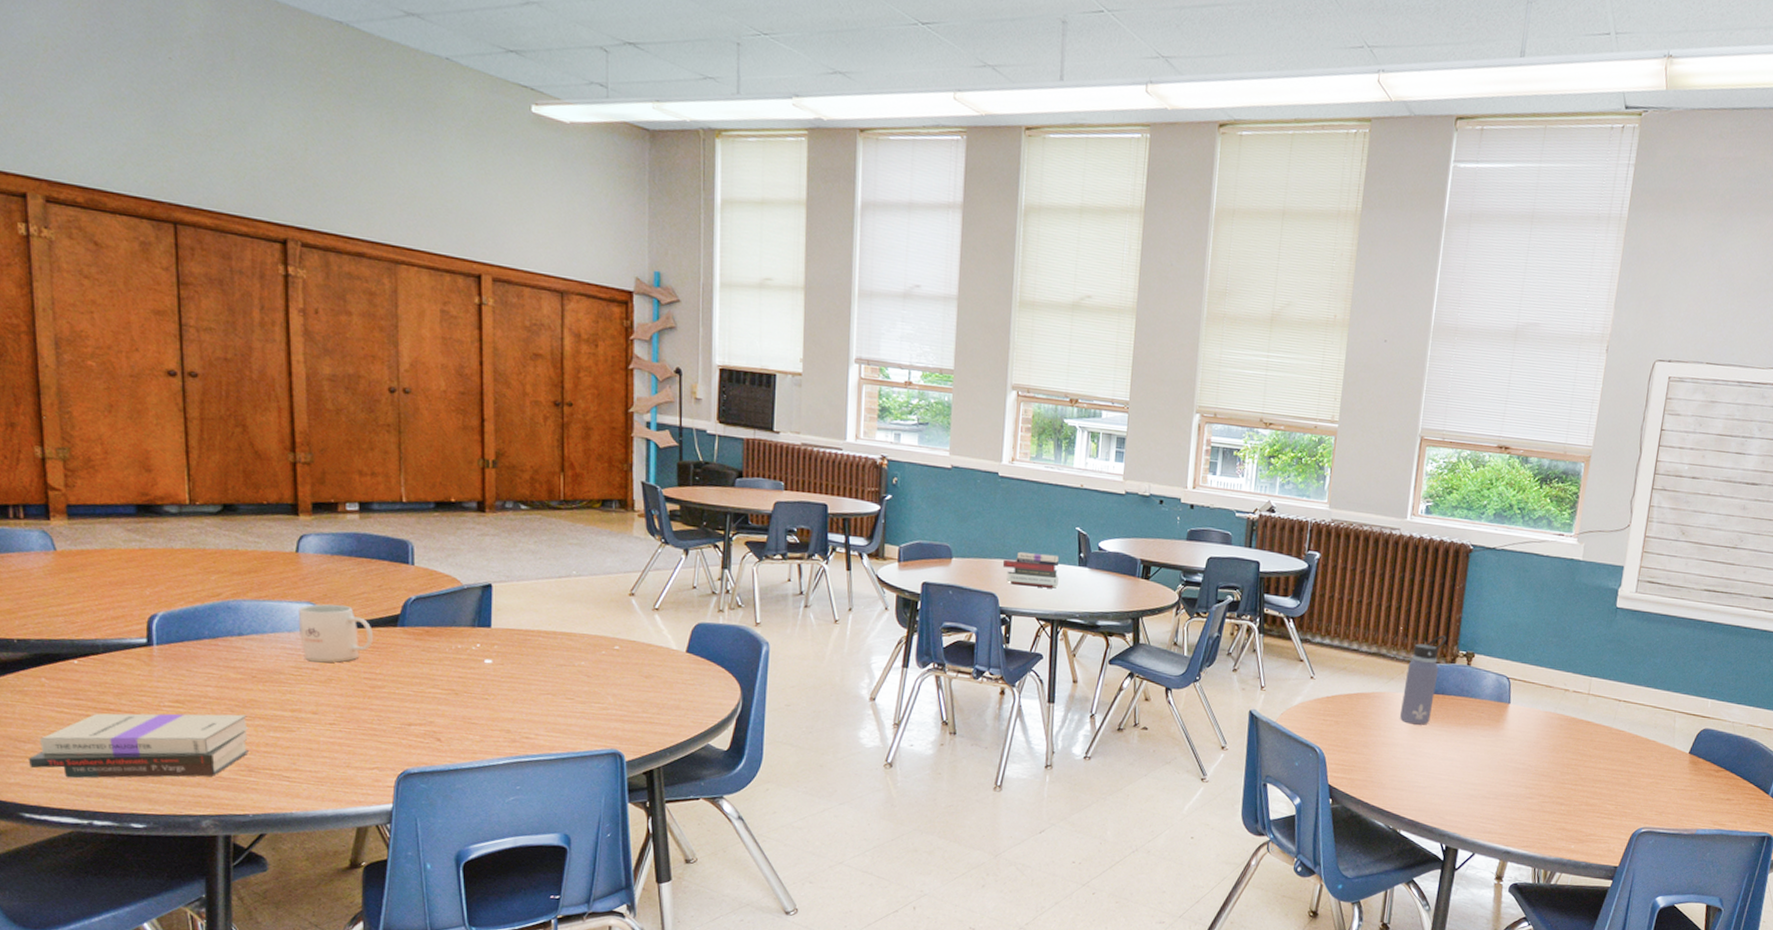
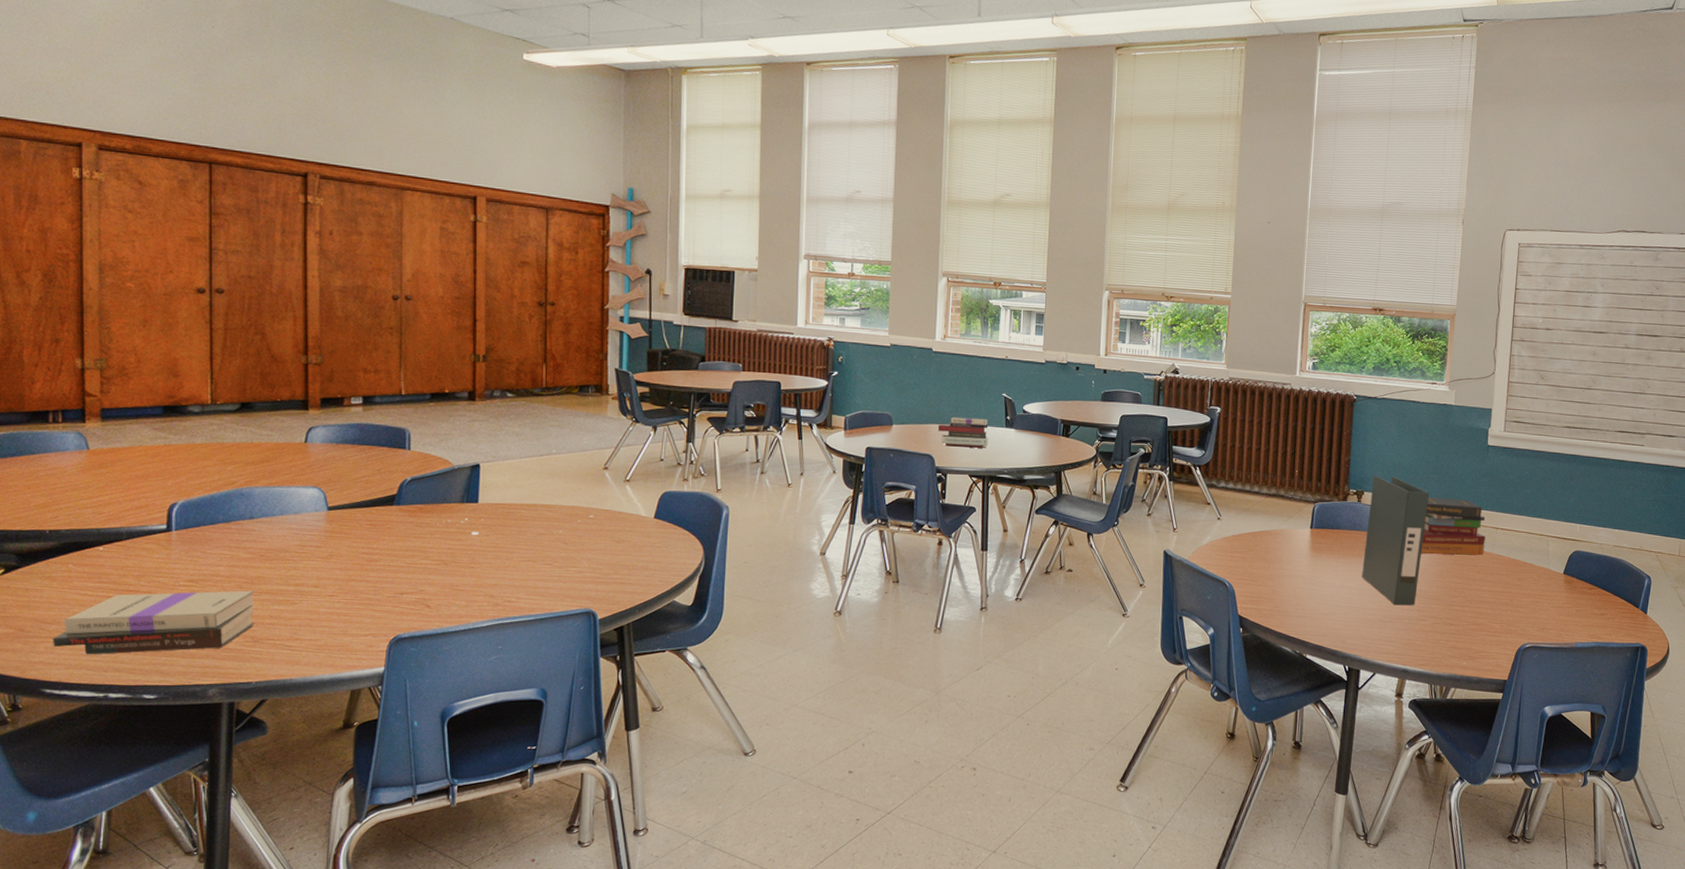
mug: present [298,604,374,663] -> none [304,487,372,541]
water bottle: present [1400,635,1447,725] -> none [1300,476,1338,558]
binder: none [1466,635,1547,782] -> present [1362,475,1429,606]
books: none [1533,663,1608,730] -> present [1420,497,1486,556]

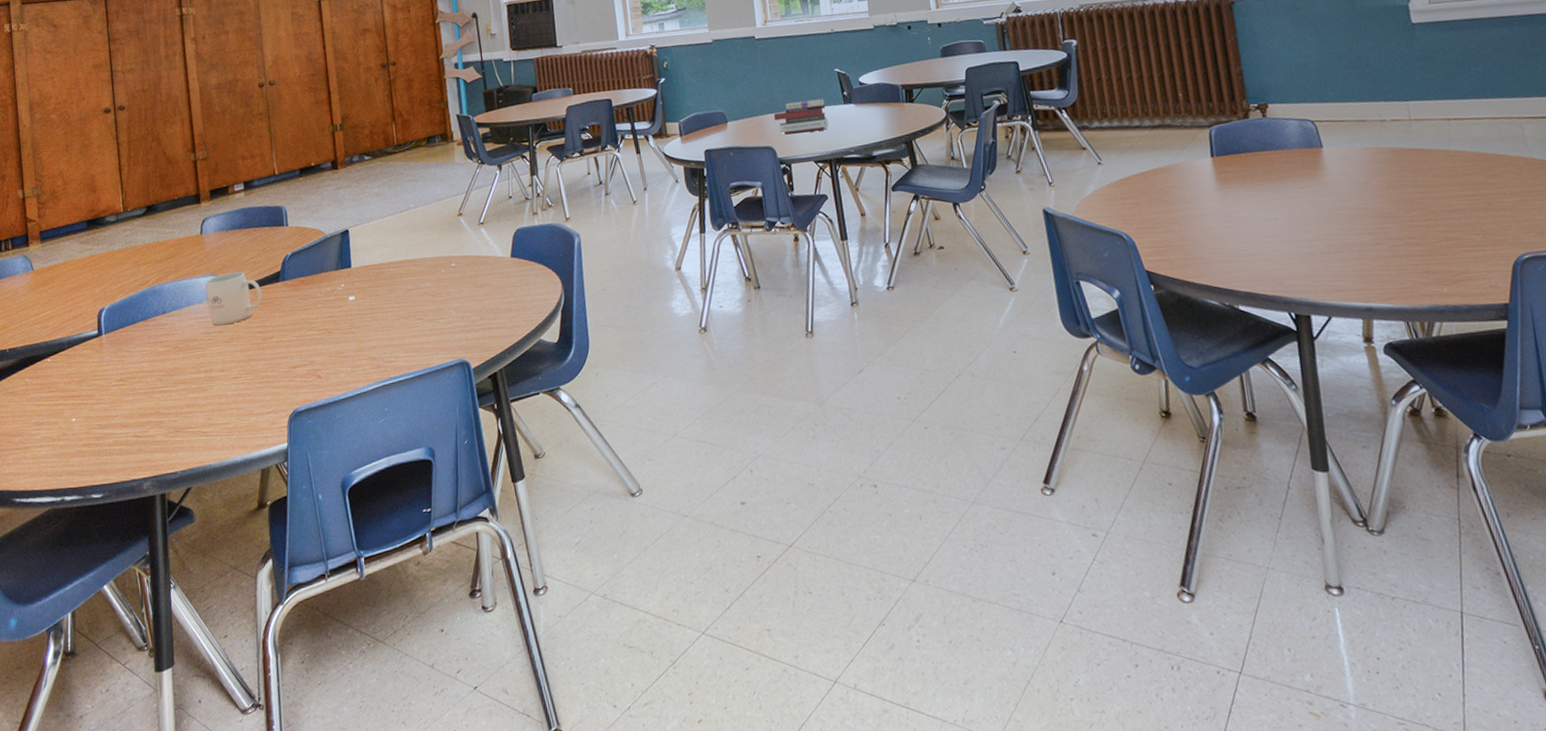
books: present [52,590,256,655] -> none [17,382,175,462]
mug: none [304,487,372,541] -> present [205,271,263,326]
binder: present [1362,475,1429,606] -> none [1275,80,1364,231]
books: present [1420,497,1486,556] -> none [1349,91,1439,164]

